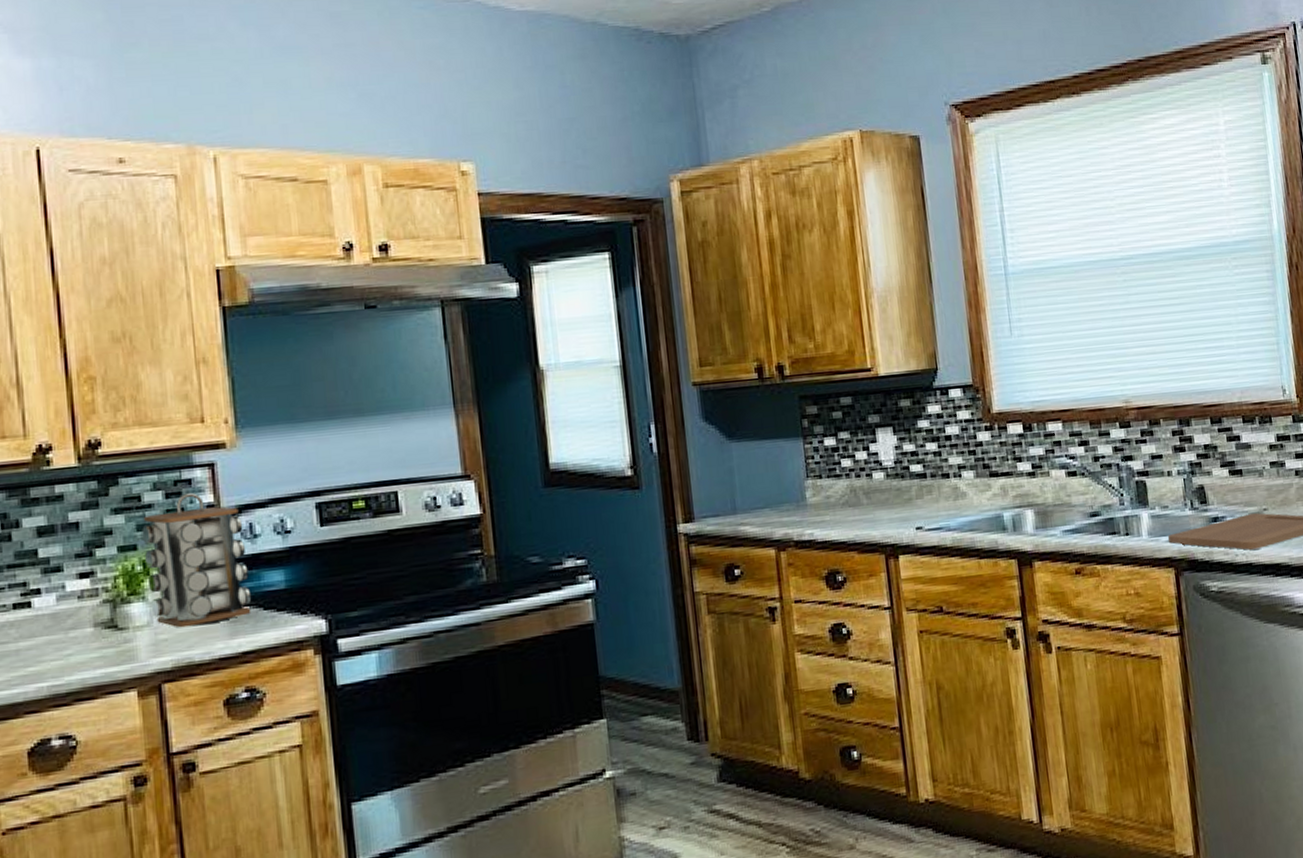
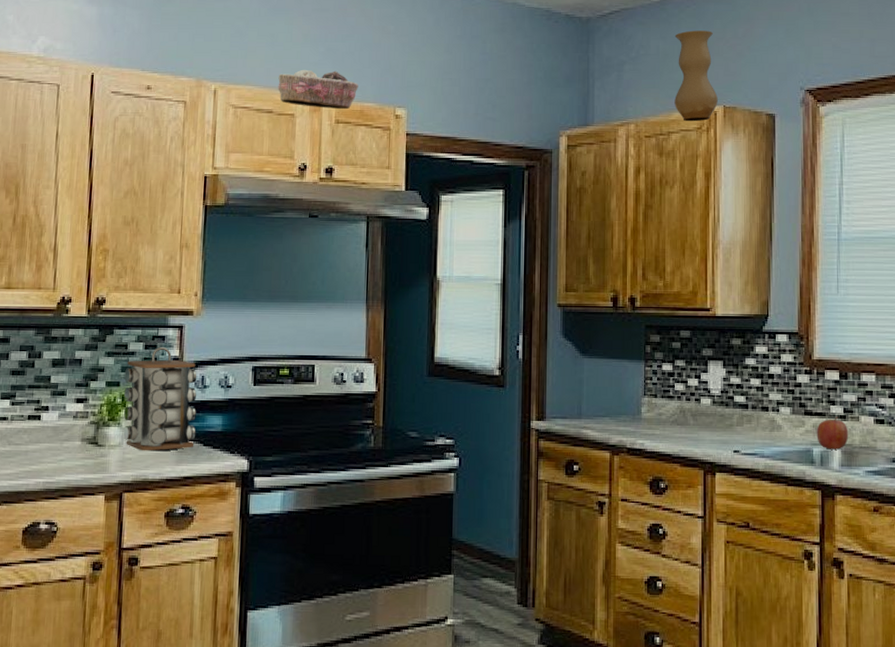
decorative basket: none [299,121,408,170] -> present [278,69,359,110]
vase: none [793,42,853,152] -> present [674,30,718,122]
fruit: none [1004,474,1041,512] -> present [816,416,849,450]

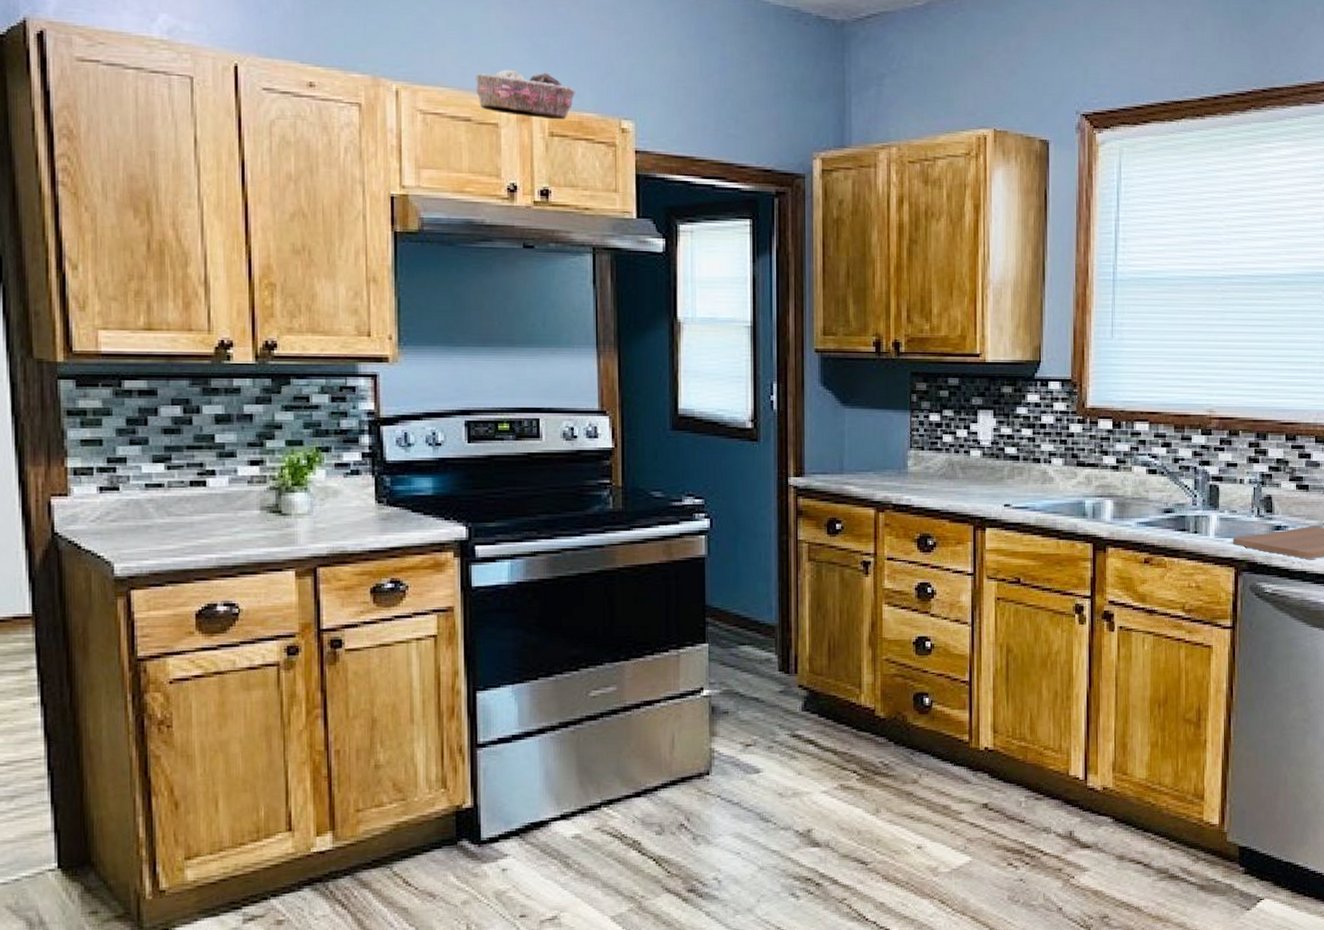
spice rack: present [123,346,197,451] -> none [308,398,402,520]
vase: present [674,30,718,122] -> none [940,41,988,147]
fruit: present [816,416,849,450] -> none [1089,467,1121,501]

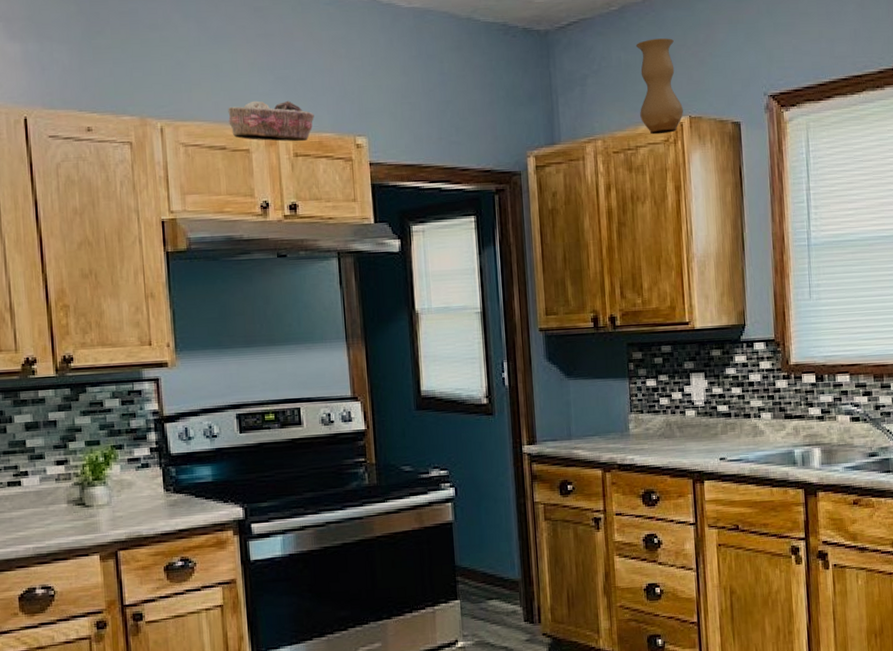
vase: none [940,41,988,147] -> present [635,38,683,135]

